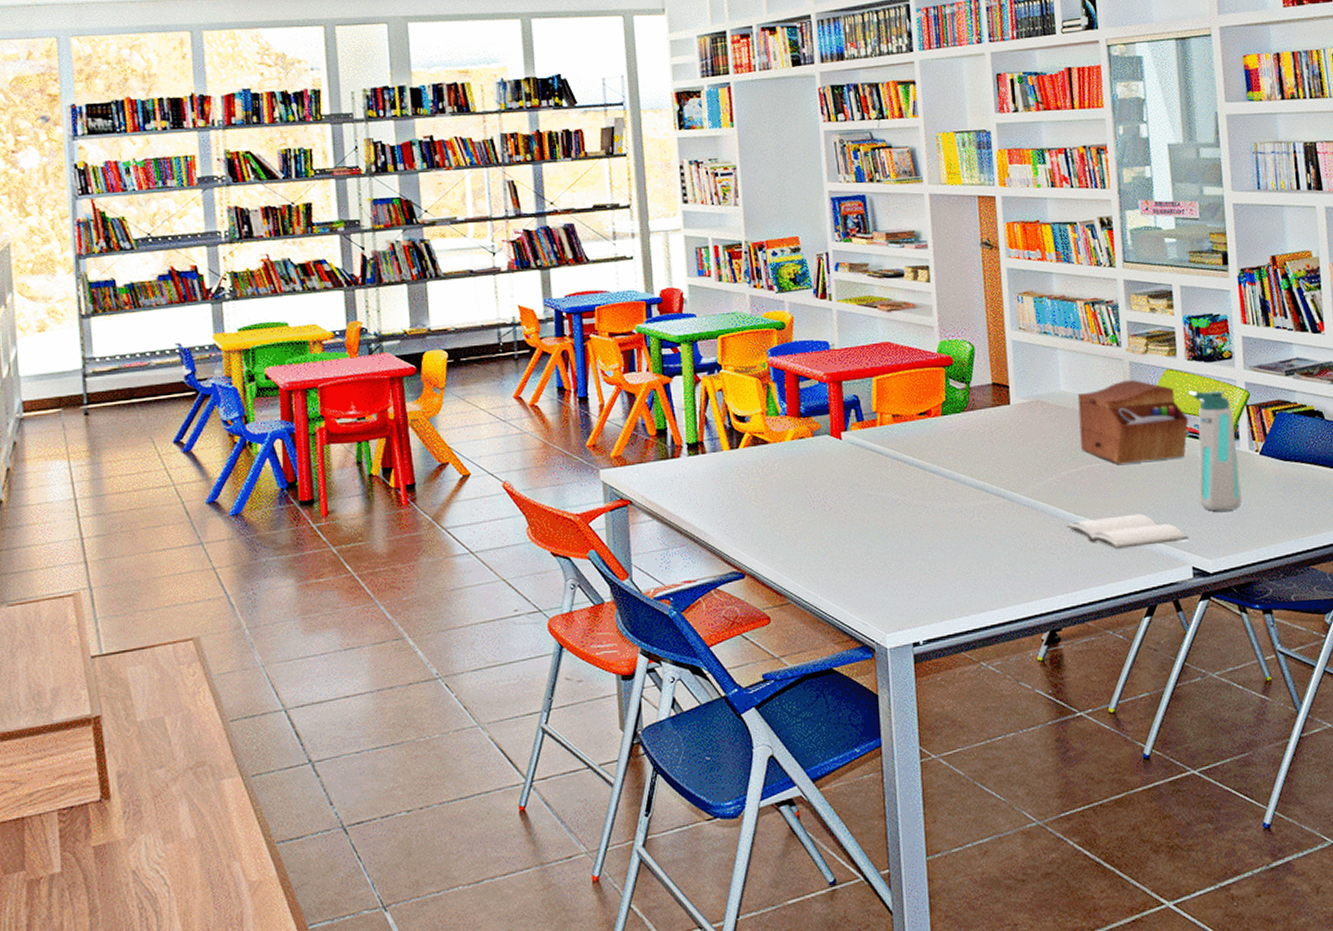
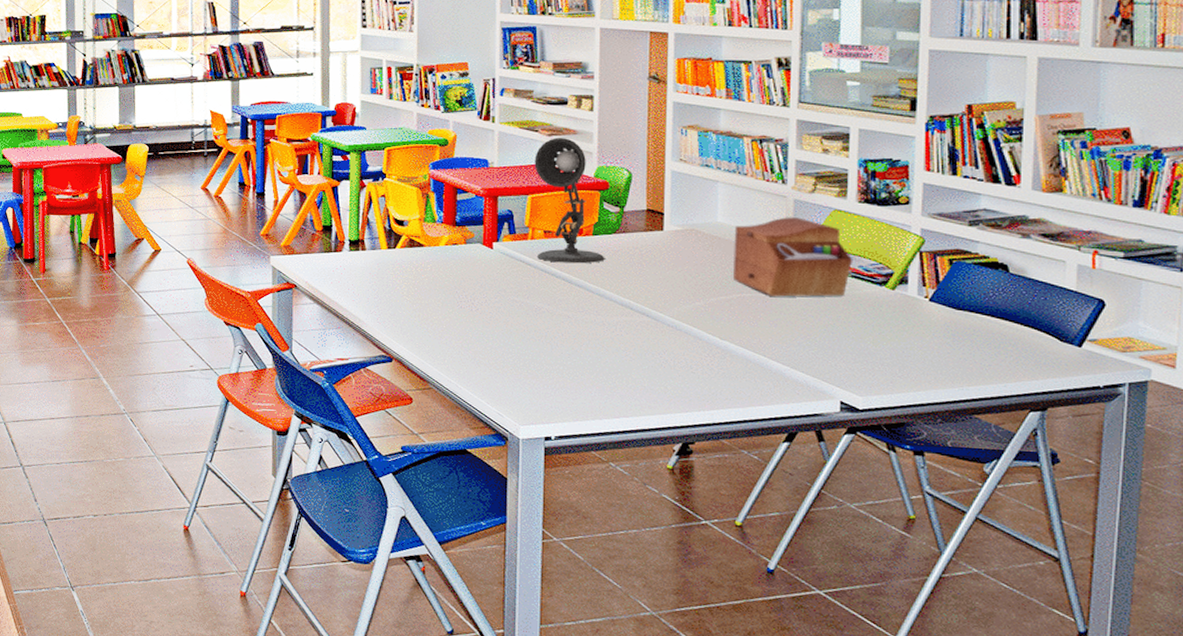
desk lamp: none [876,313,956,449] -> present [534,138,605,264]
book: present [1066,513,1189,549] -> none [710,344,840,376]
water bottle: present [1188,390,1242,512] -> none [855,232,904,352]

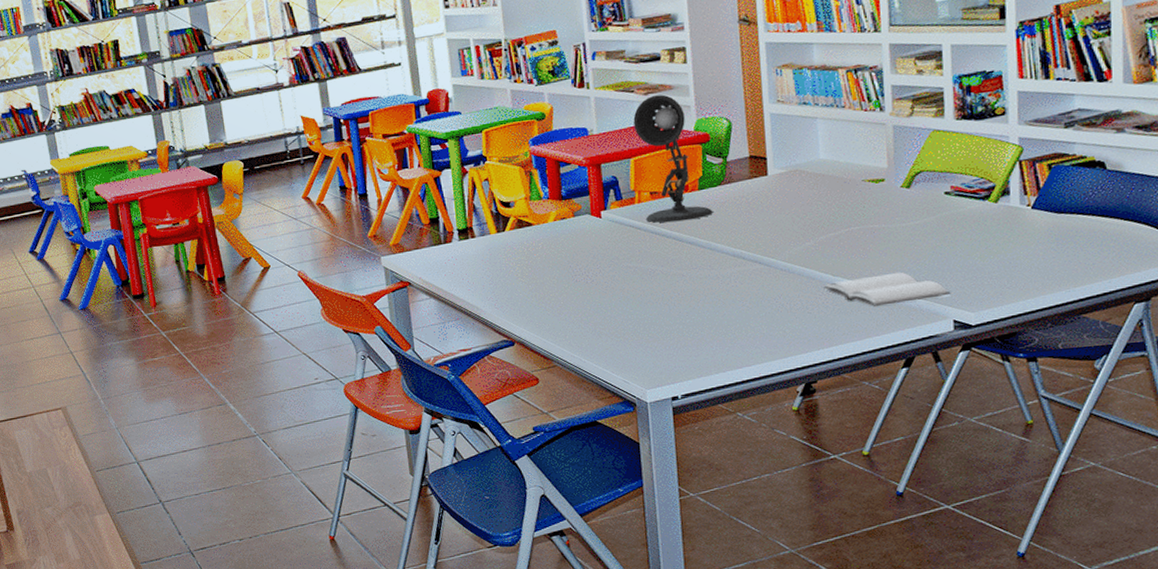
book: none [710,344,840,376] -> present [823,272,951,306]
sewing box: present [733,217,853,297] -> none [837,143,956,226]

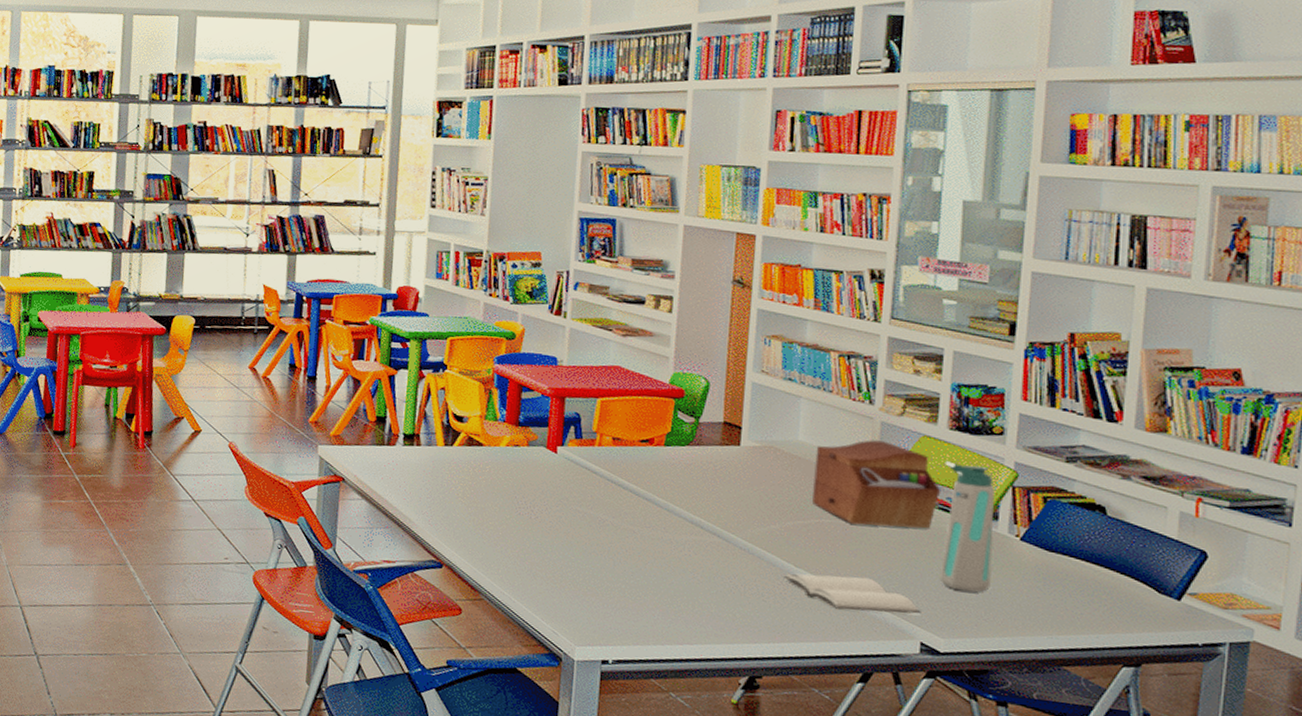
desk lamp: present [633,94,713,223] -> none [604,339,677,476]
sewing box: none [837,143,956,226] -> present [812,440,941,529]
water bottle: none [955,147,1010,267] -> present [939,461,995,593]

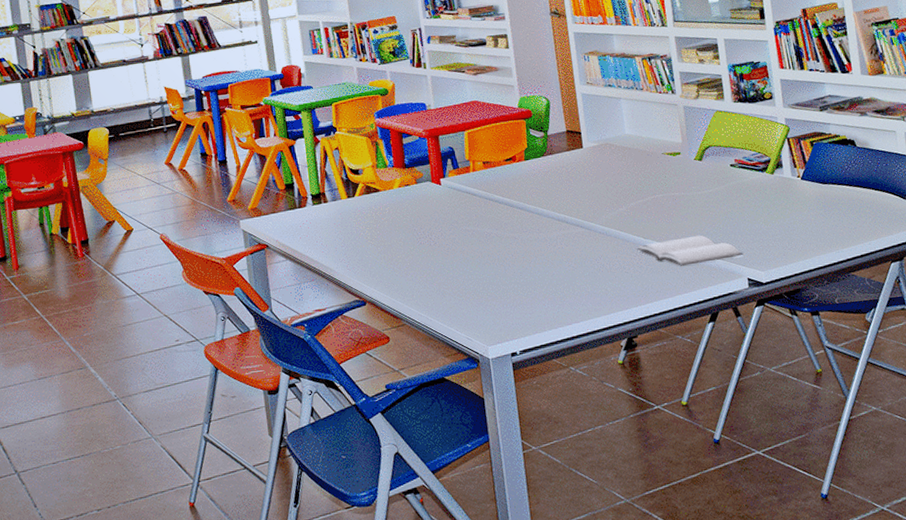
sewing box: present [812,440,941,529] -> none [640,121,738,194]
water bottle: present [939,461,995,593] -> none [736,126,788,230]

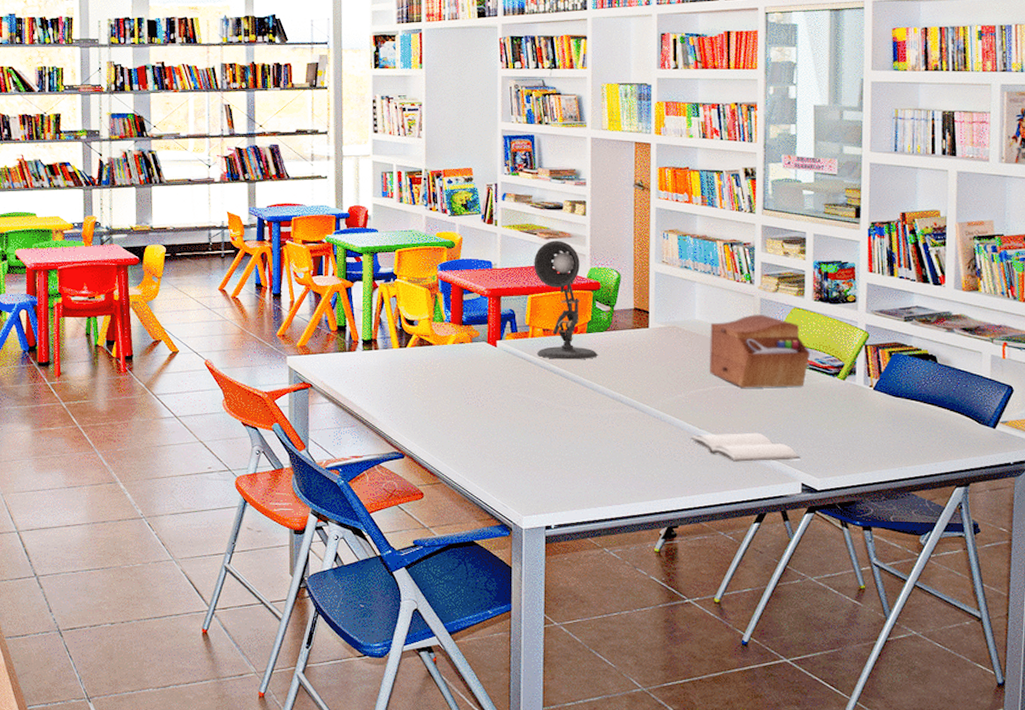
desk lamp: none [465,75,539,190] -> present [534,241,598,360]
sewing box: none [640,121,738,194] -> present [710,314,811,388]

